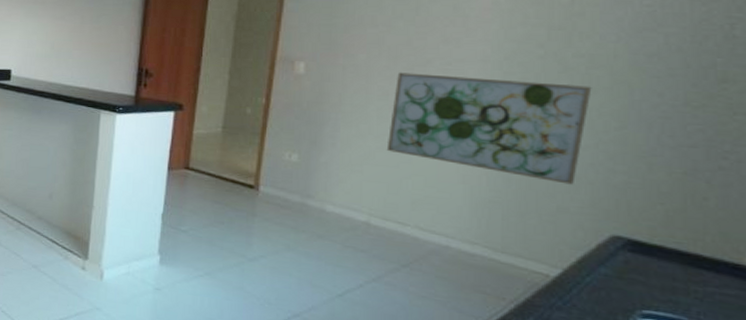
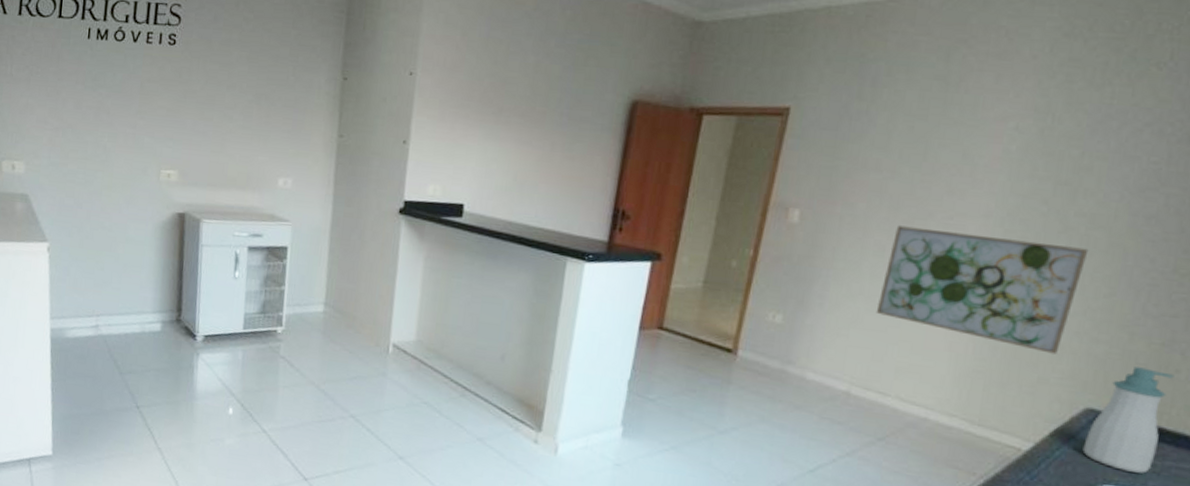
soap bottle: none [615,195,703,299] -> present [1082,367,1175,474]

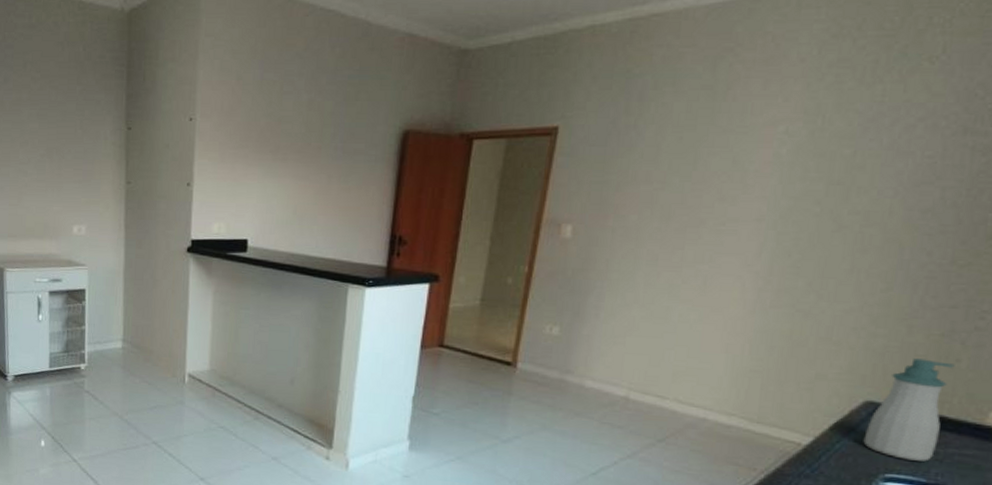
wall art: present [876,225,1089,355] -> none [651,234,864,351]

